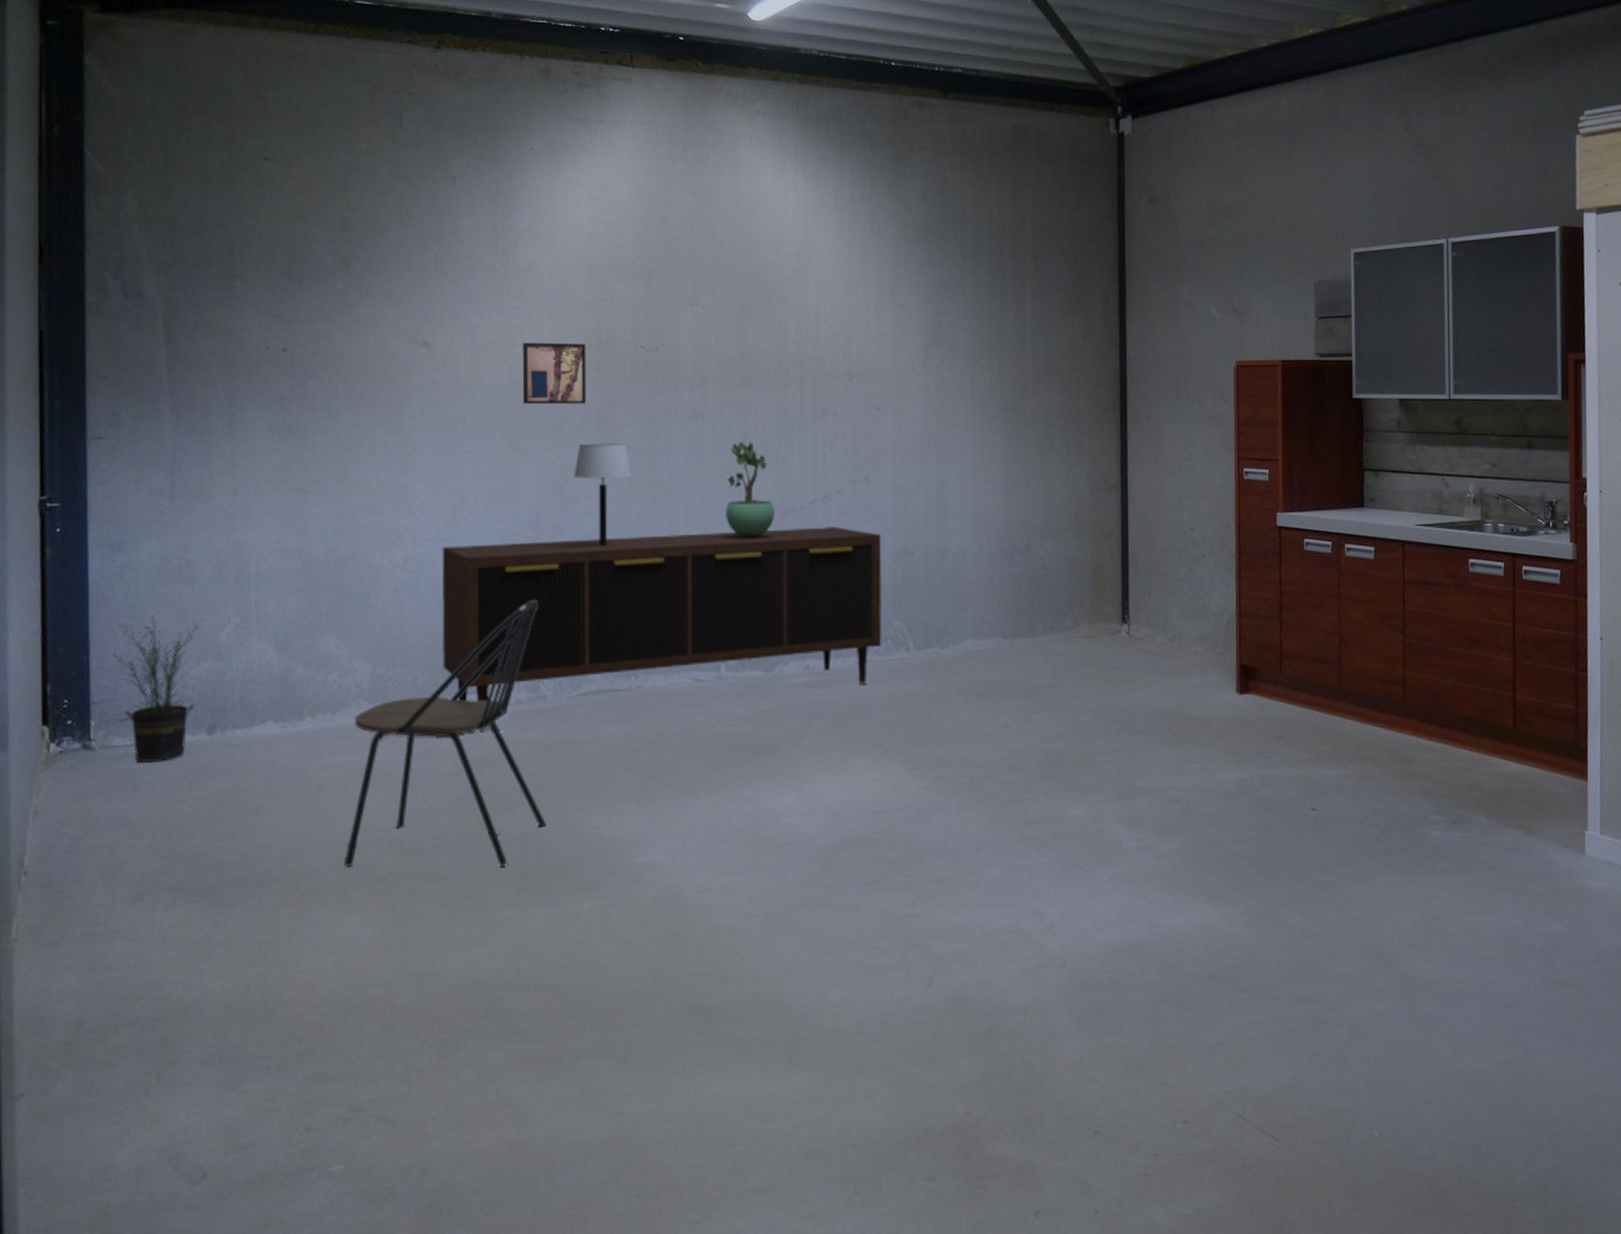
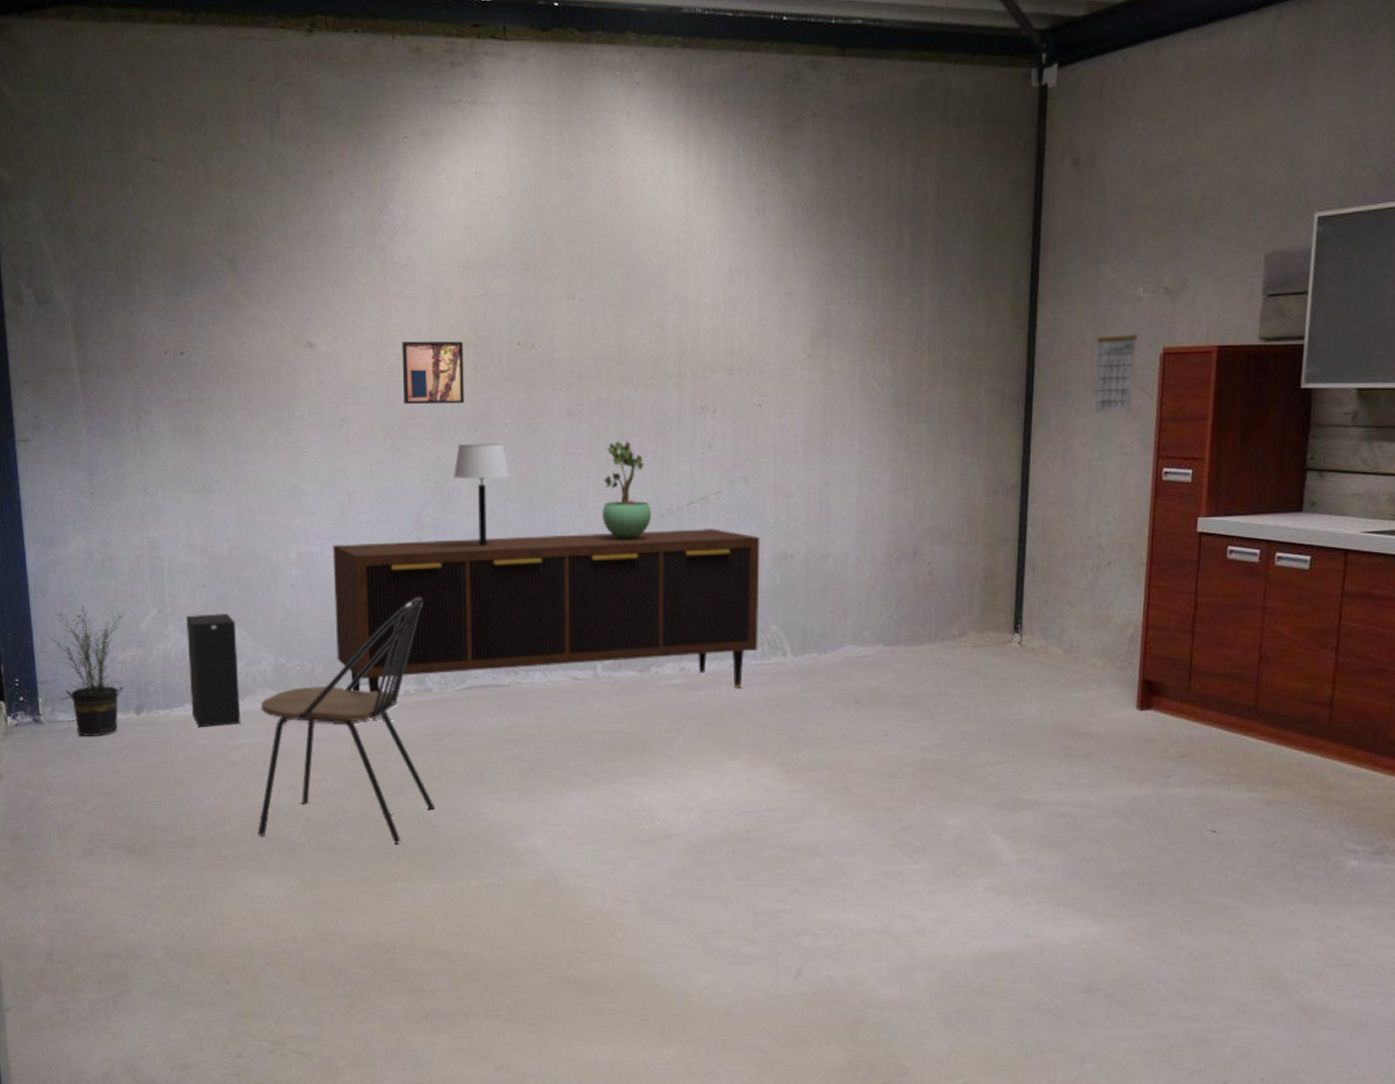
speaker: none [273,621,331,748] -> present [186,614,241,728]
calendar: none [1179,335,1214,420] -> present [1093,318,1137,414]

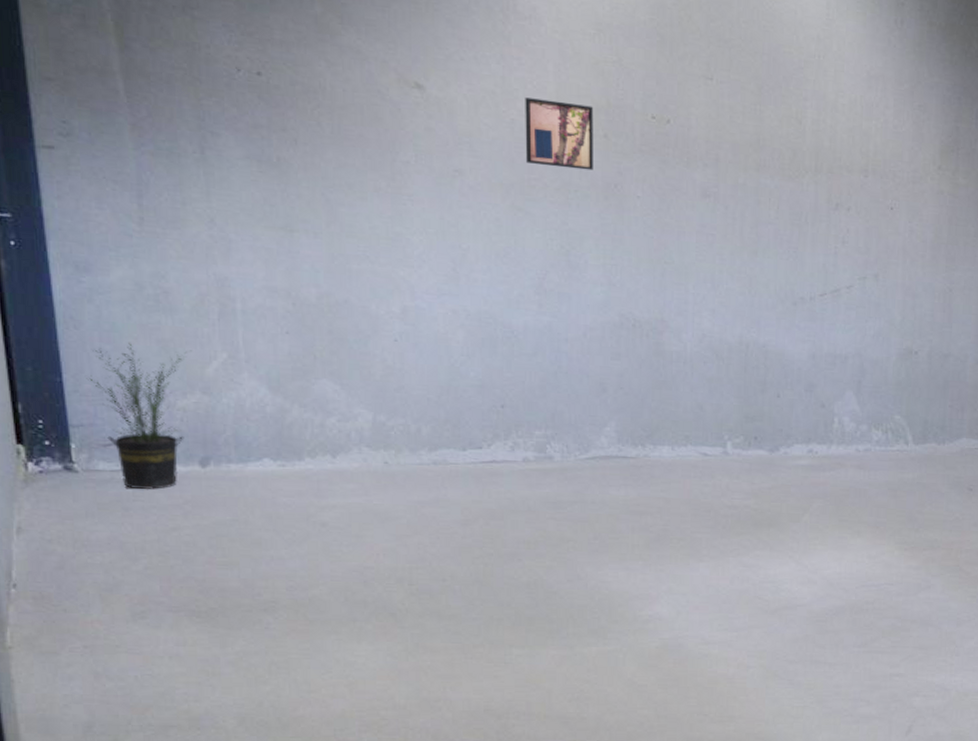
speaker: present [186,614,241,728] -> none [265,362,332,485]
chair: present [257,597,436,844] -> none [351,363,555,610]
sideboard: present [332,529,760,719] -> none [443,301,888,484]
table lamp: present [454,442,509,546] -> none [581,210,641,318]
potted plant: present [602,441,652,540] -> none [736,227,785,324]

